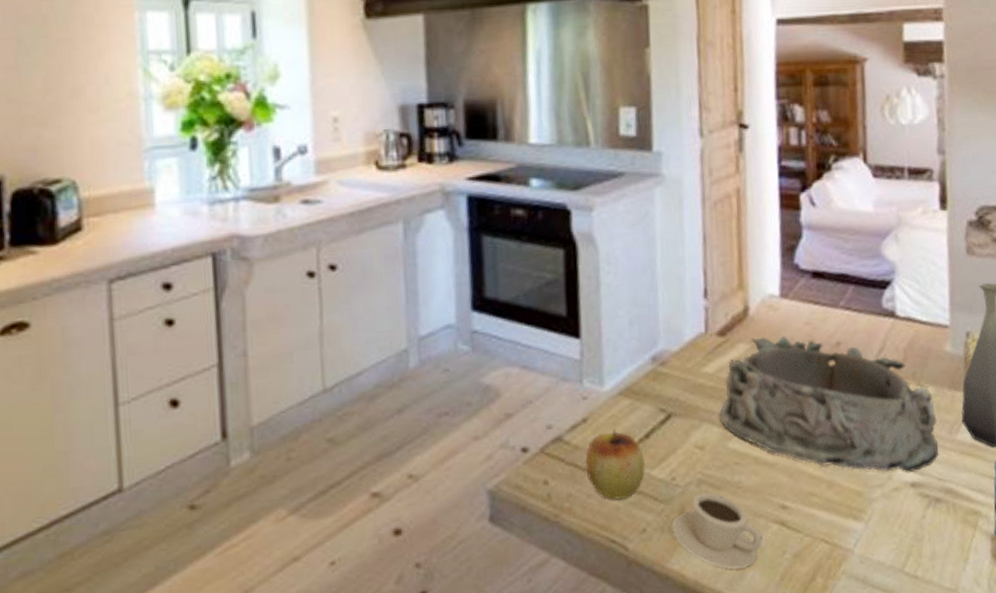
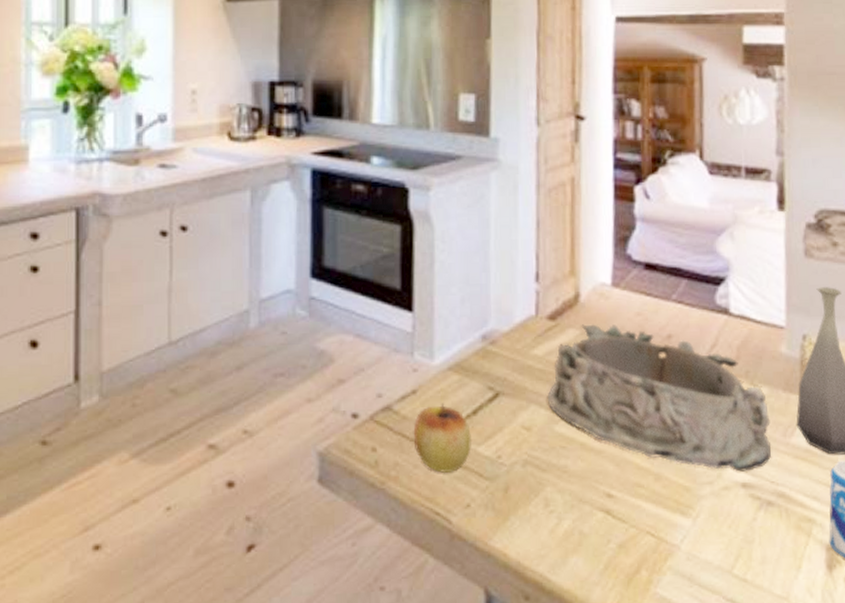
cup: present [672,492,763,570] -> none [496,473,587,554]

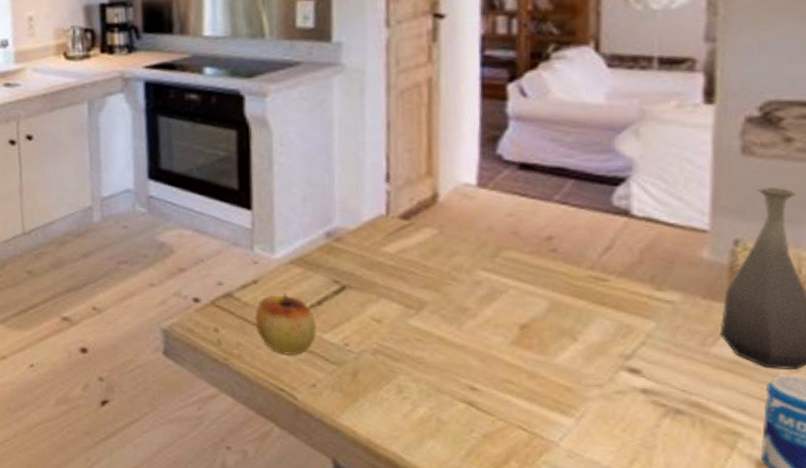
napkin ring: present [547,324,772,472] -> none [399,224,684,378]

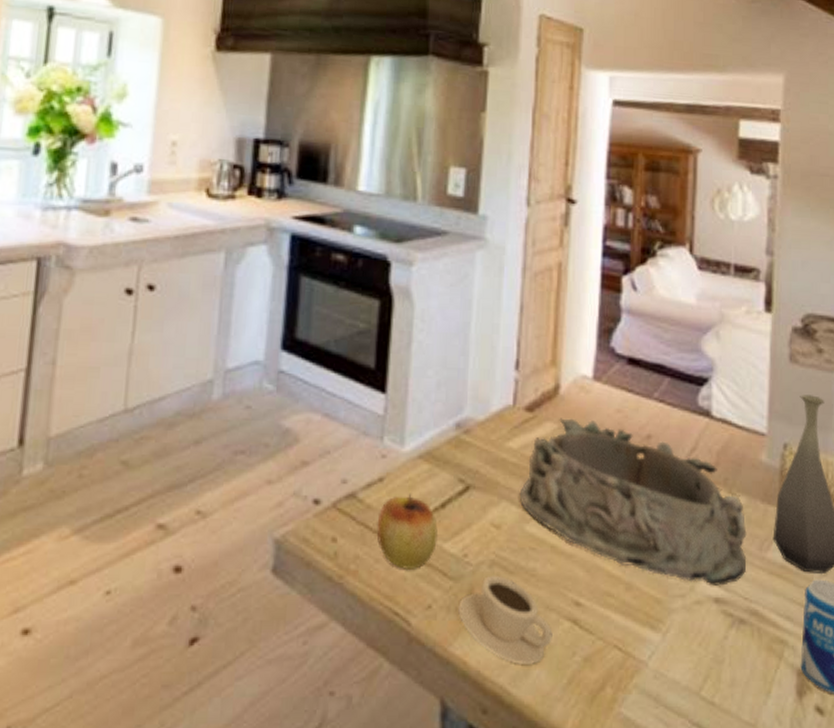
cup: none [343,361,446,438] -> present [458,575,552,666]
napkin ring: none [399,224,684,378] -> present [519,418,747,586]

